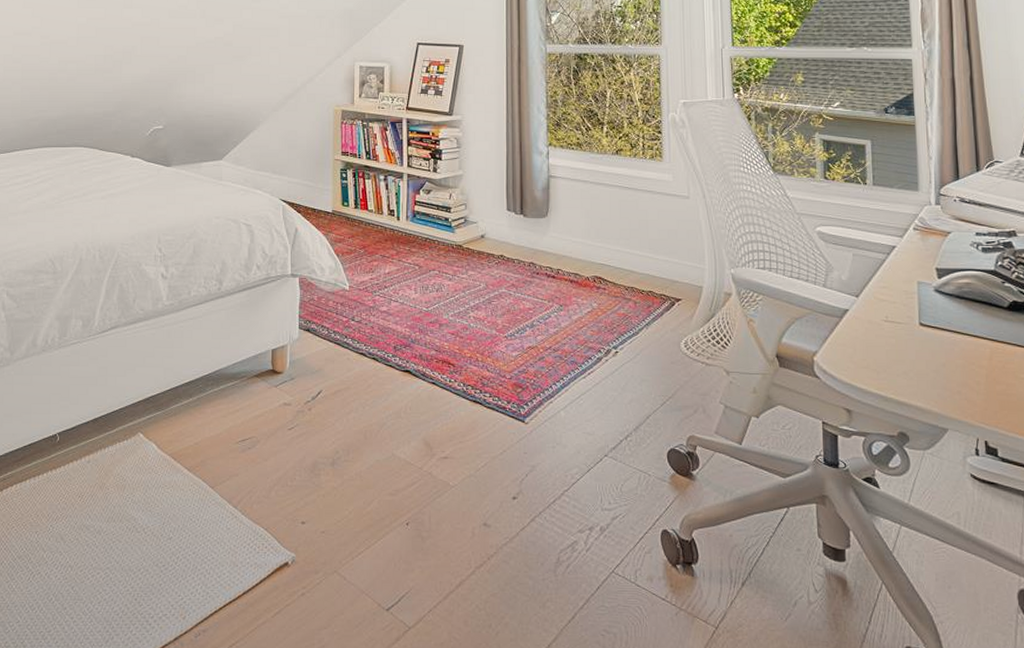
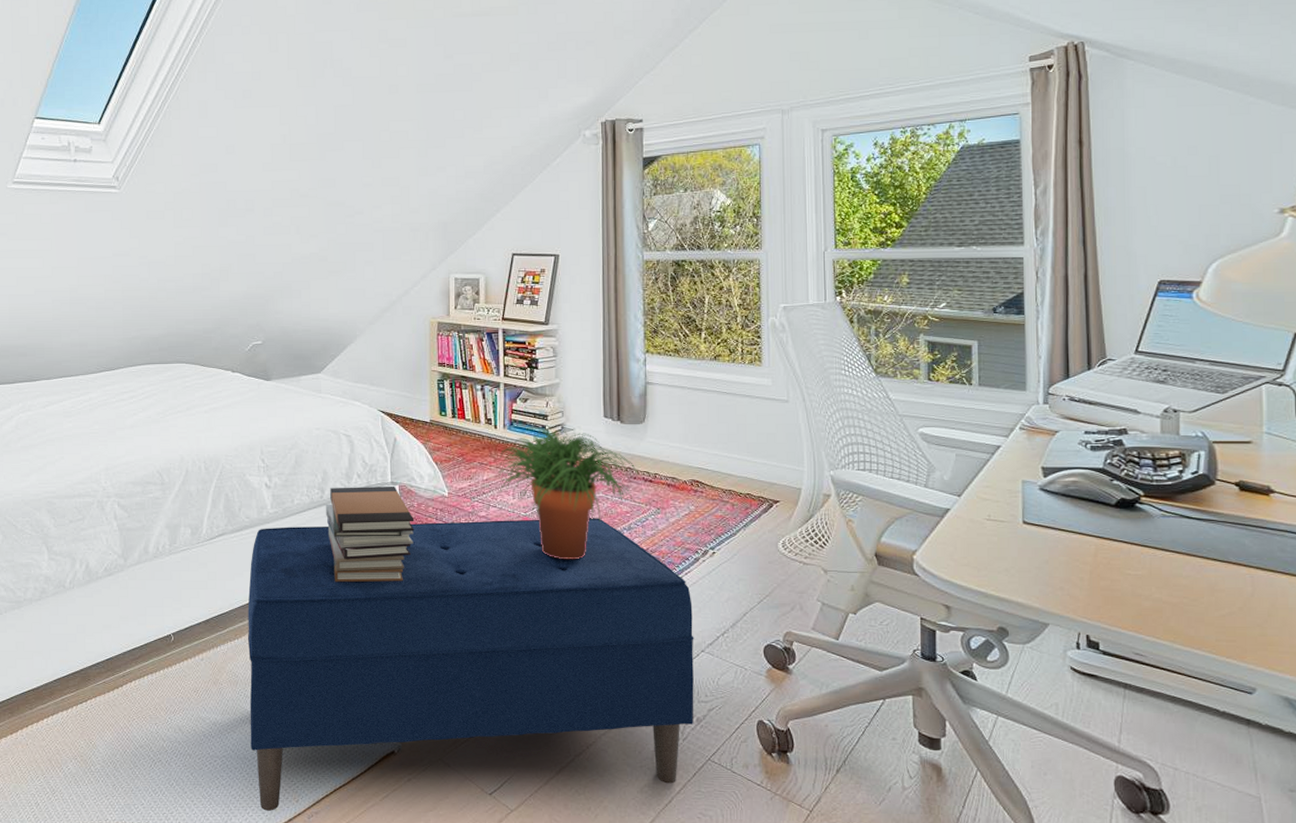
bench: none [136,314,598,629] -> present [247,518,694,811]
book stack: none [223,278,314,380] -> present [326,487,415,583]
potted plant: none [399,222,542,358] -> present [497,429,640,560]

